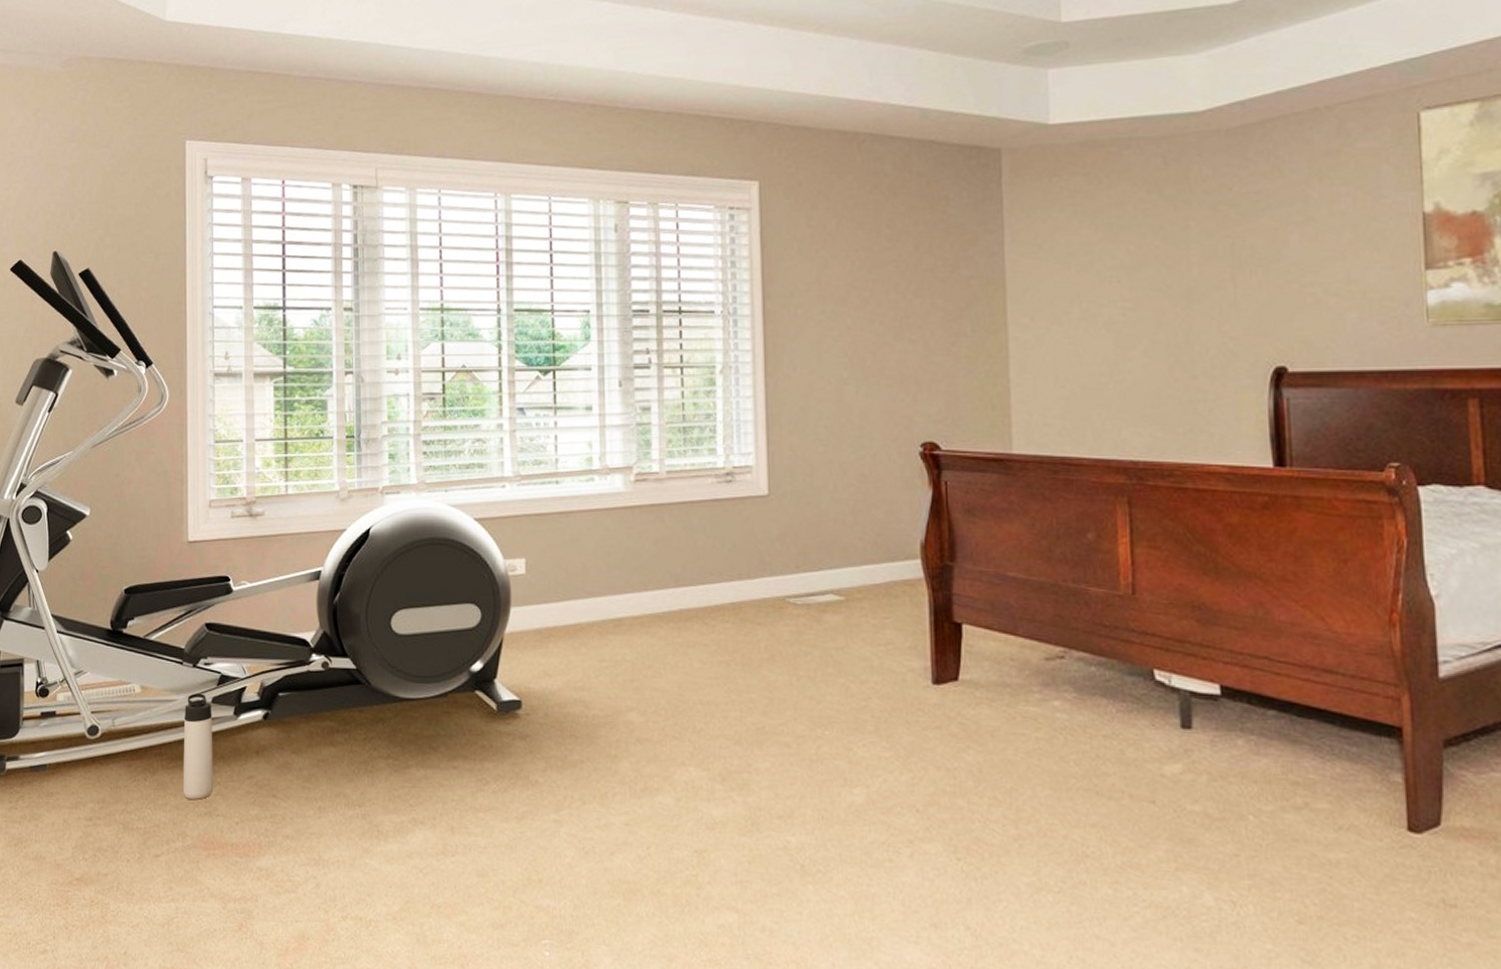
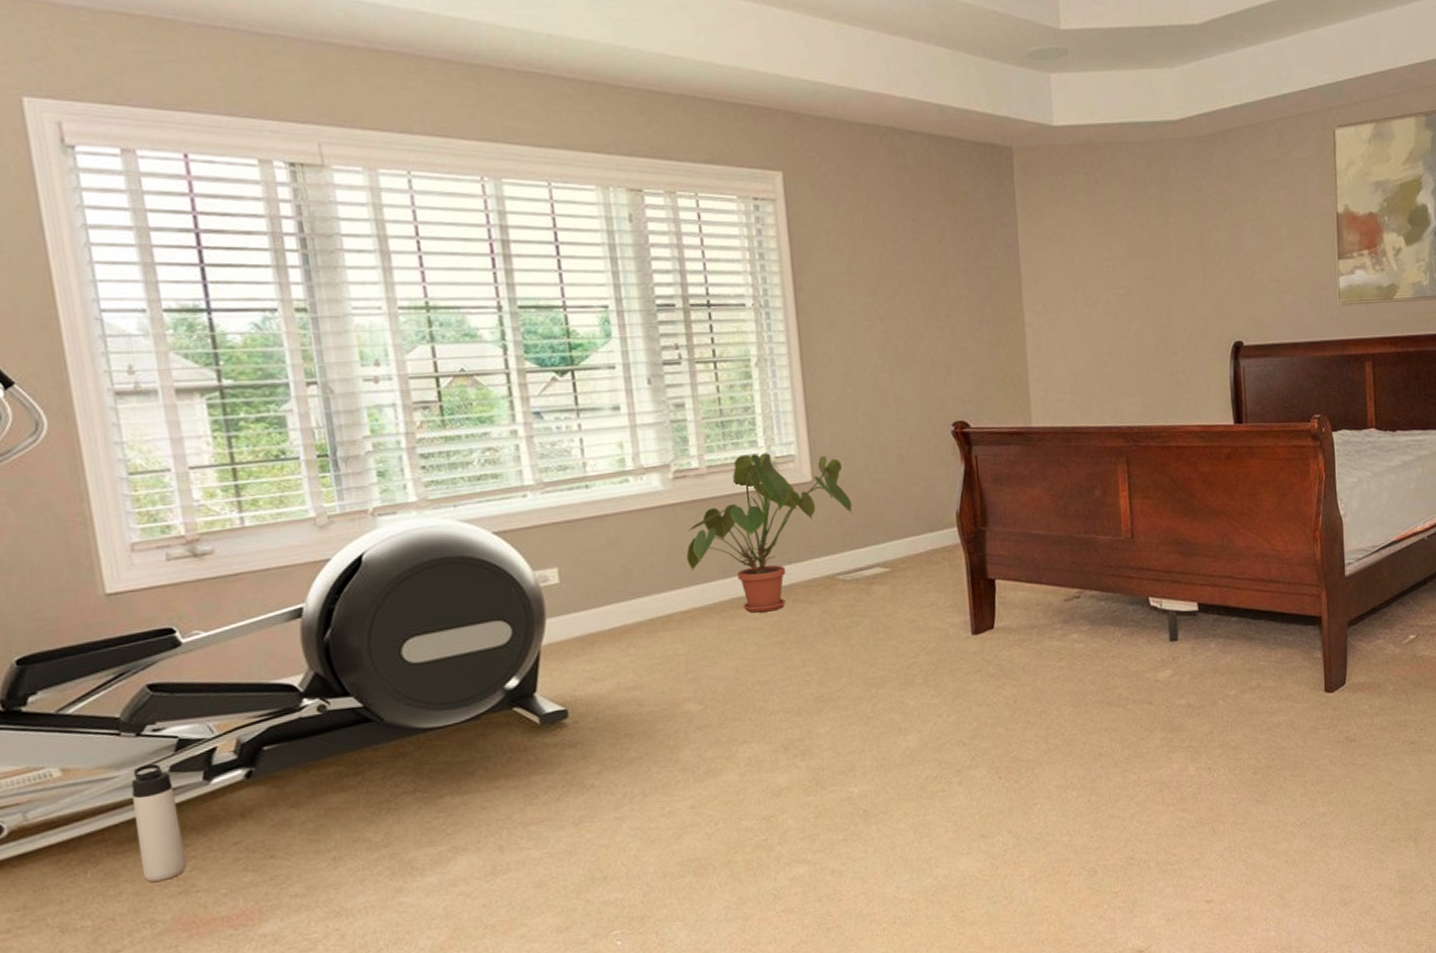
house plant: none [641,462,808,628] -> present [686,453,852,613]

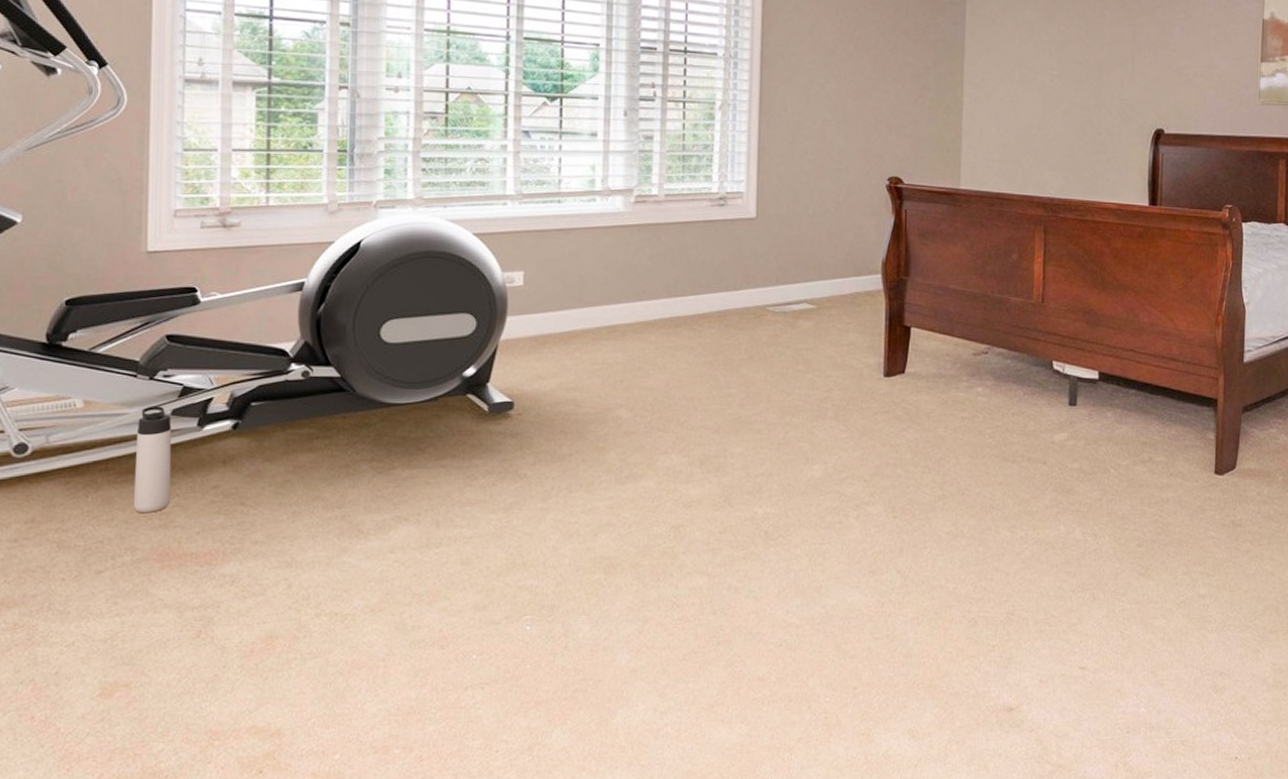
house plant: present [686,453,852,613] -> none [636,187,789,333]

